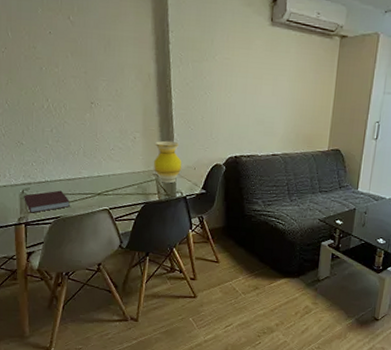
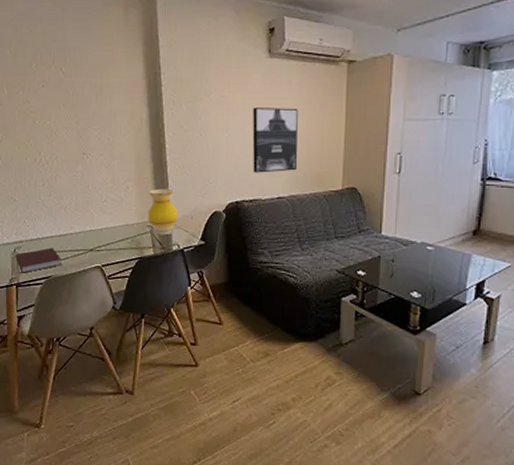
wall art: none [251,71,295,132] -> present [252,108,298,173]

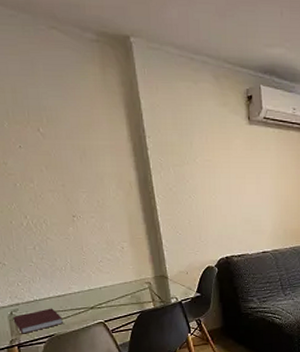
vase: present [147,188,178,236] -> none [143,247,174,290]
wall art: present [252,108,298,173] -> none [237,171,279,231]

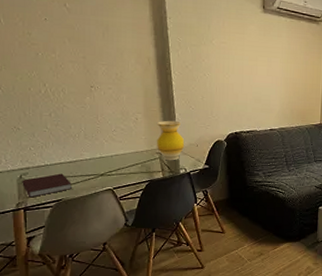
vase: none [143,247,174,290] -> present [156,120,185,161]

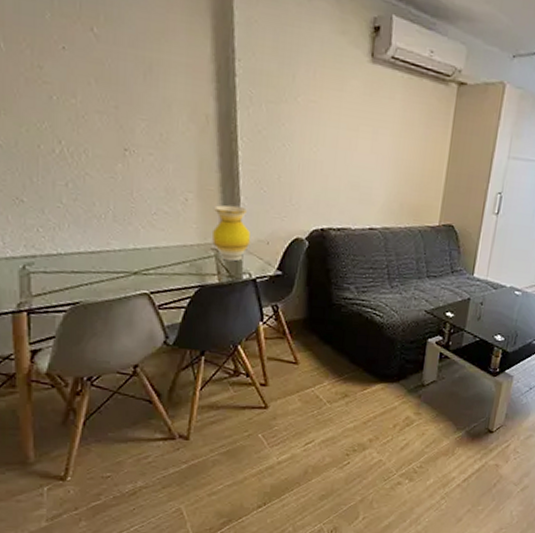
notebook: present [22,173,73,198] -> none [25,266,95,297]

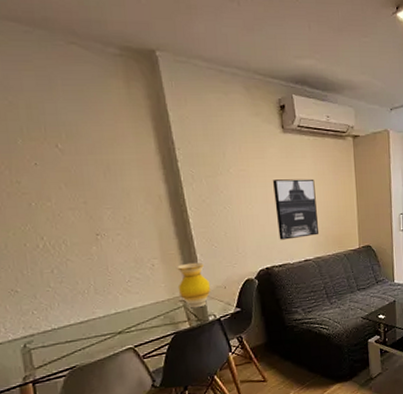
wall art: none [343,121,400,201] -> present [273,179,320,240]

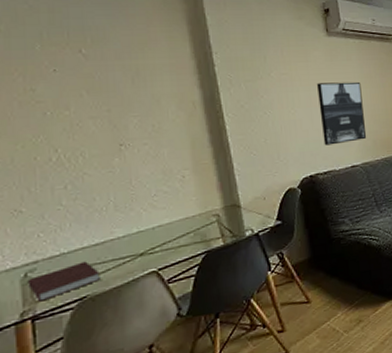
notebook: none [26,336,88,369] -> present [27,261,102,302]
vase: present [176,262,211,309] -> none [209,171,249,223]

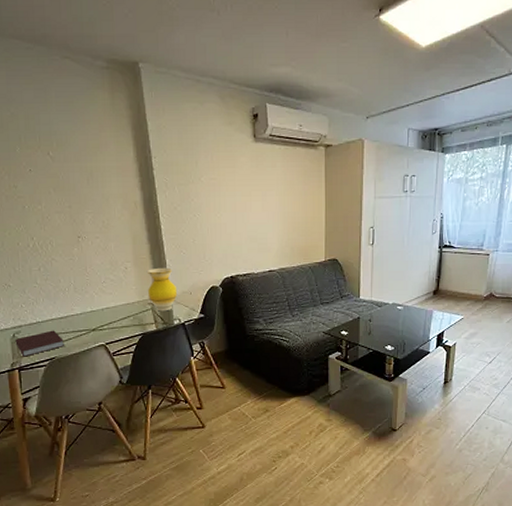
vase: none [209,171,249,223] -> present [146,267,178,312]
wall art: present [317,81,367,146] -> none [242,188,285,249]

